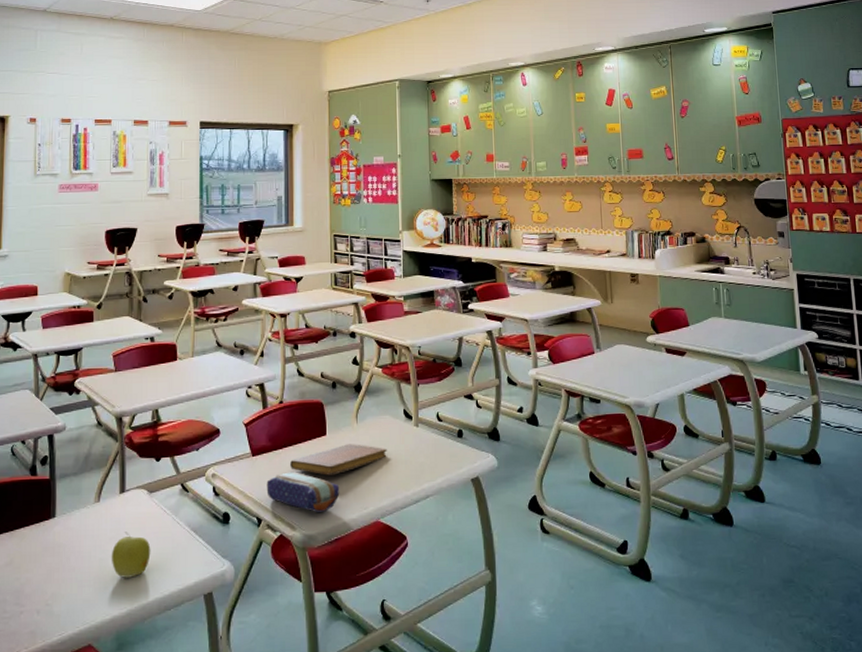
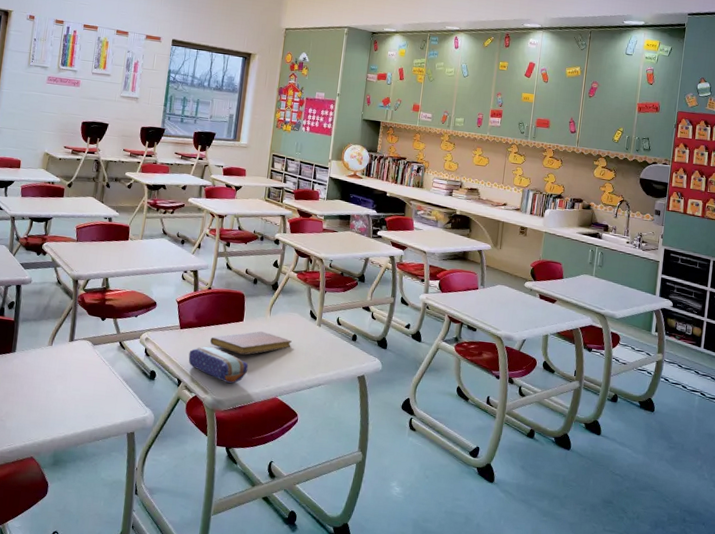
apple: present [111,532,151,578] -> none [56,373,89,410]

